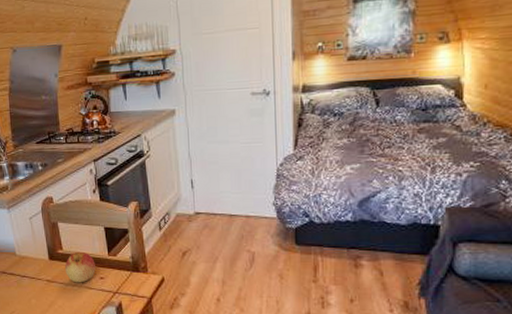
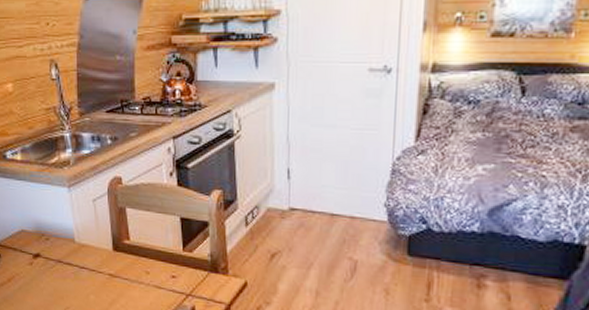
apple: present [64,251,96,283] -> none [130,243,167,281]

